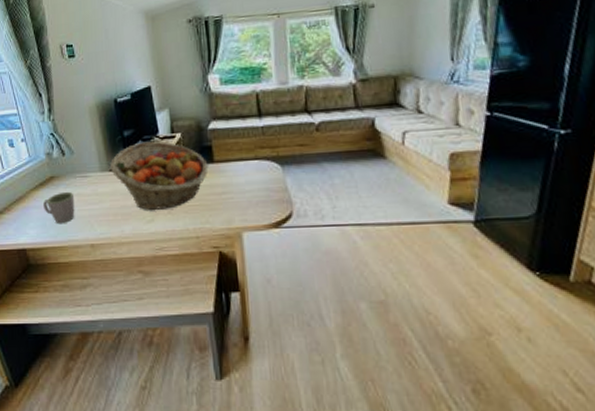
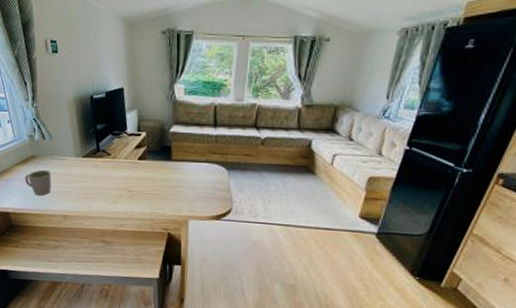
fruit basket: present [110,141,208,210] -> none [84,136,167,194]

